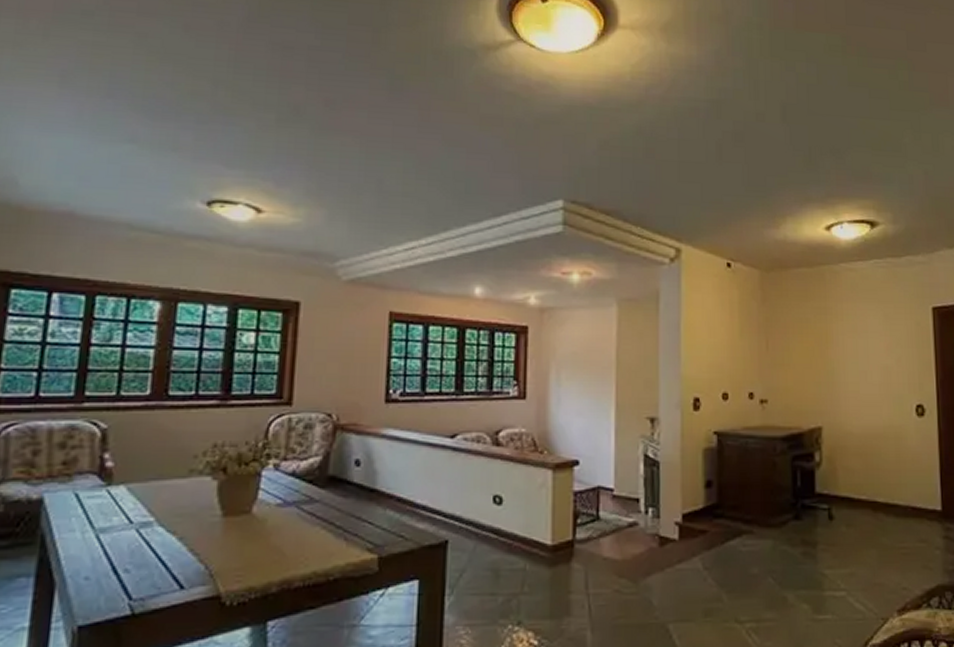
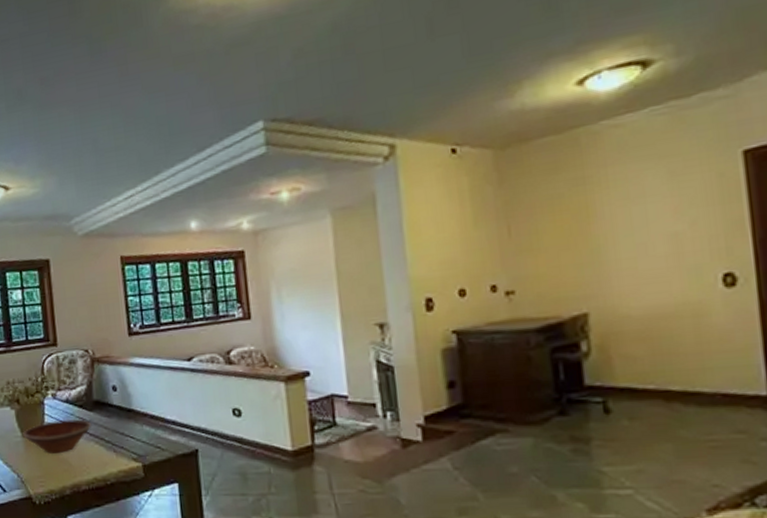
ceramic bowl: none [224,496,322,539] -> present [23,418,92,454]

